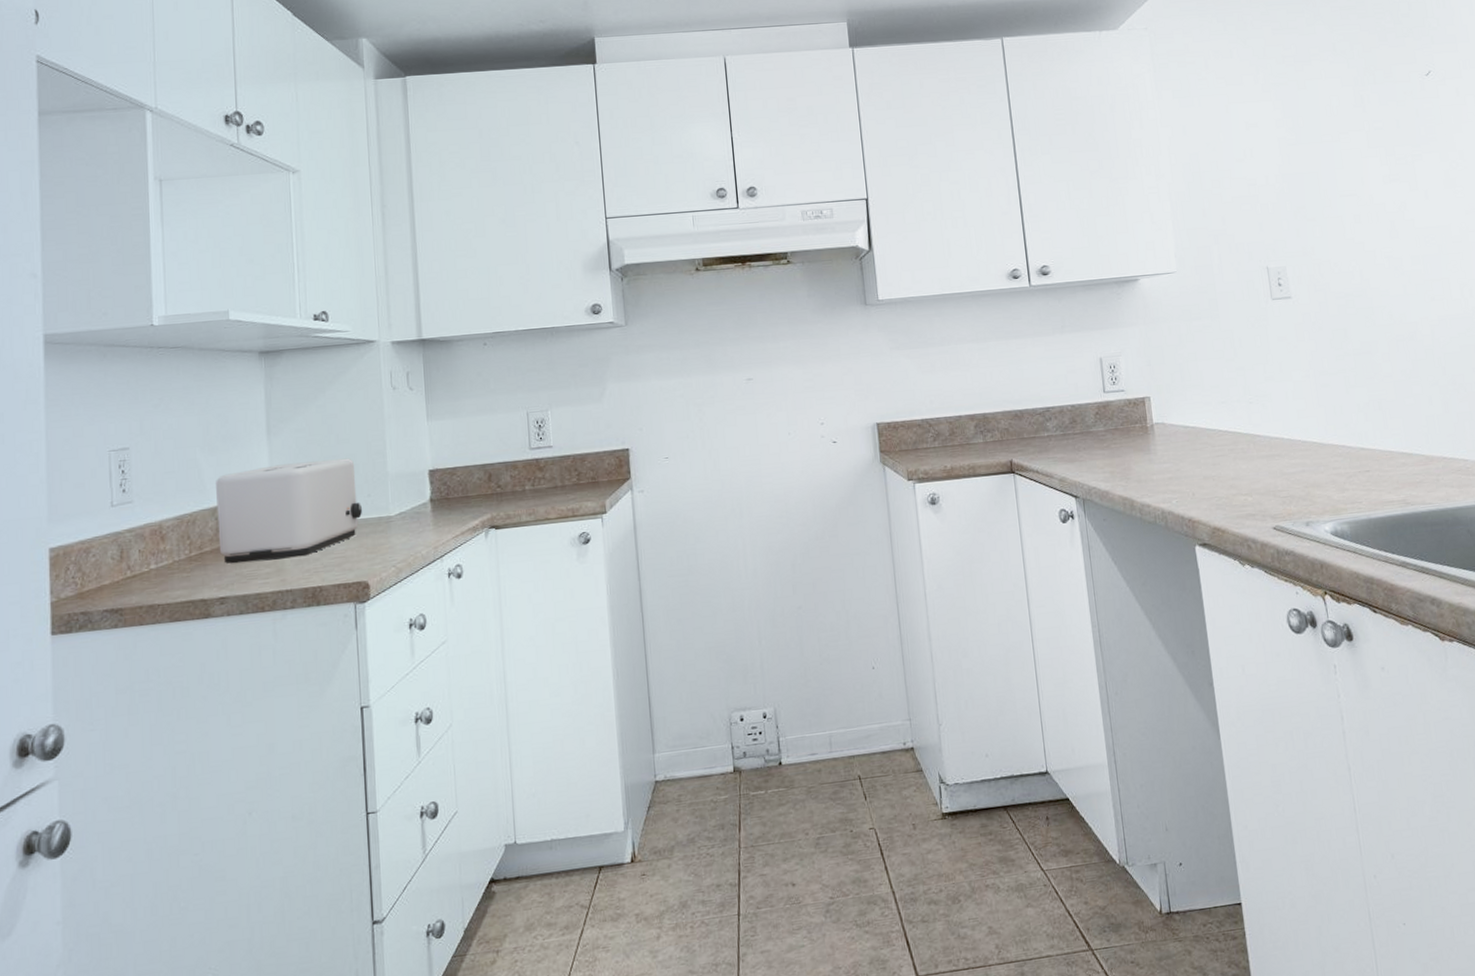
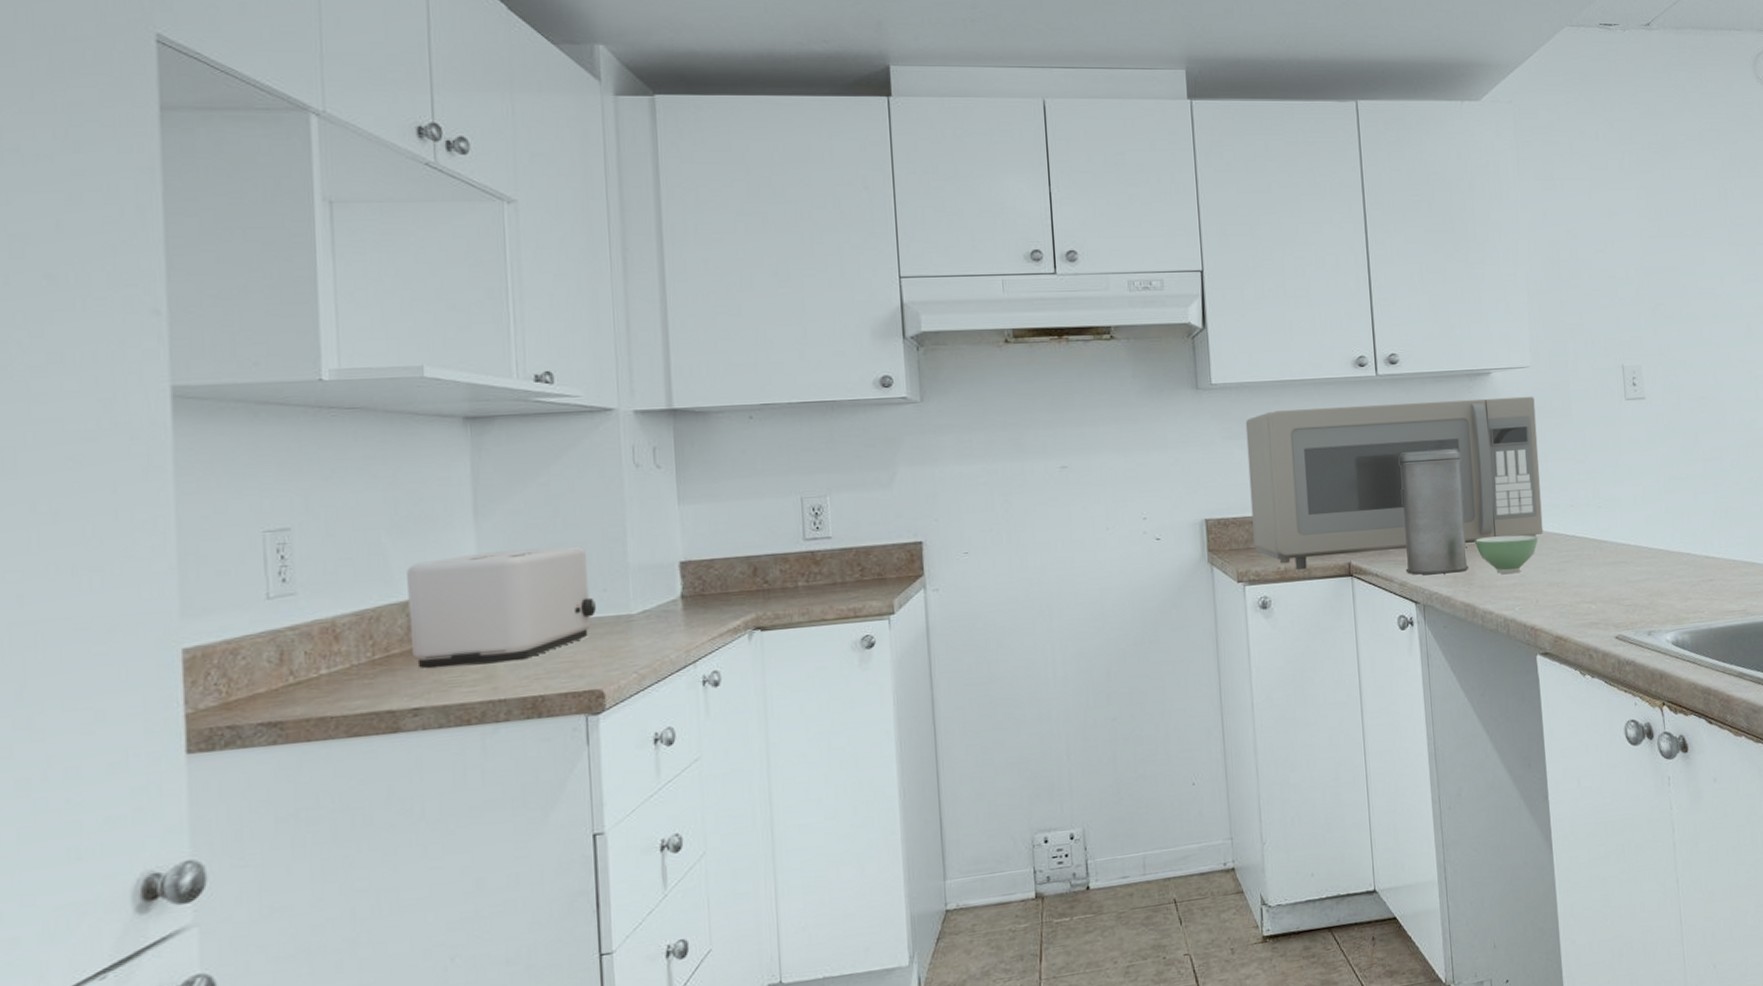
microwave: none [910,299,1197,469] -> present [1245,396,1544,571]
canister: none [1054,352,1125,471] -> present [1398,449,1469,575]
bowl: none [1129,431,1193,469] -> present [1474,534,1539,574]

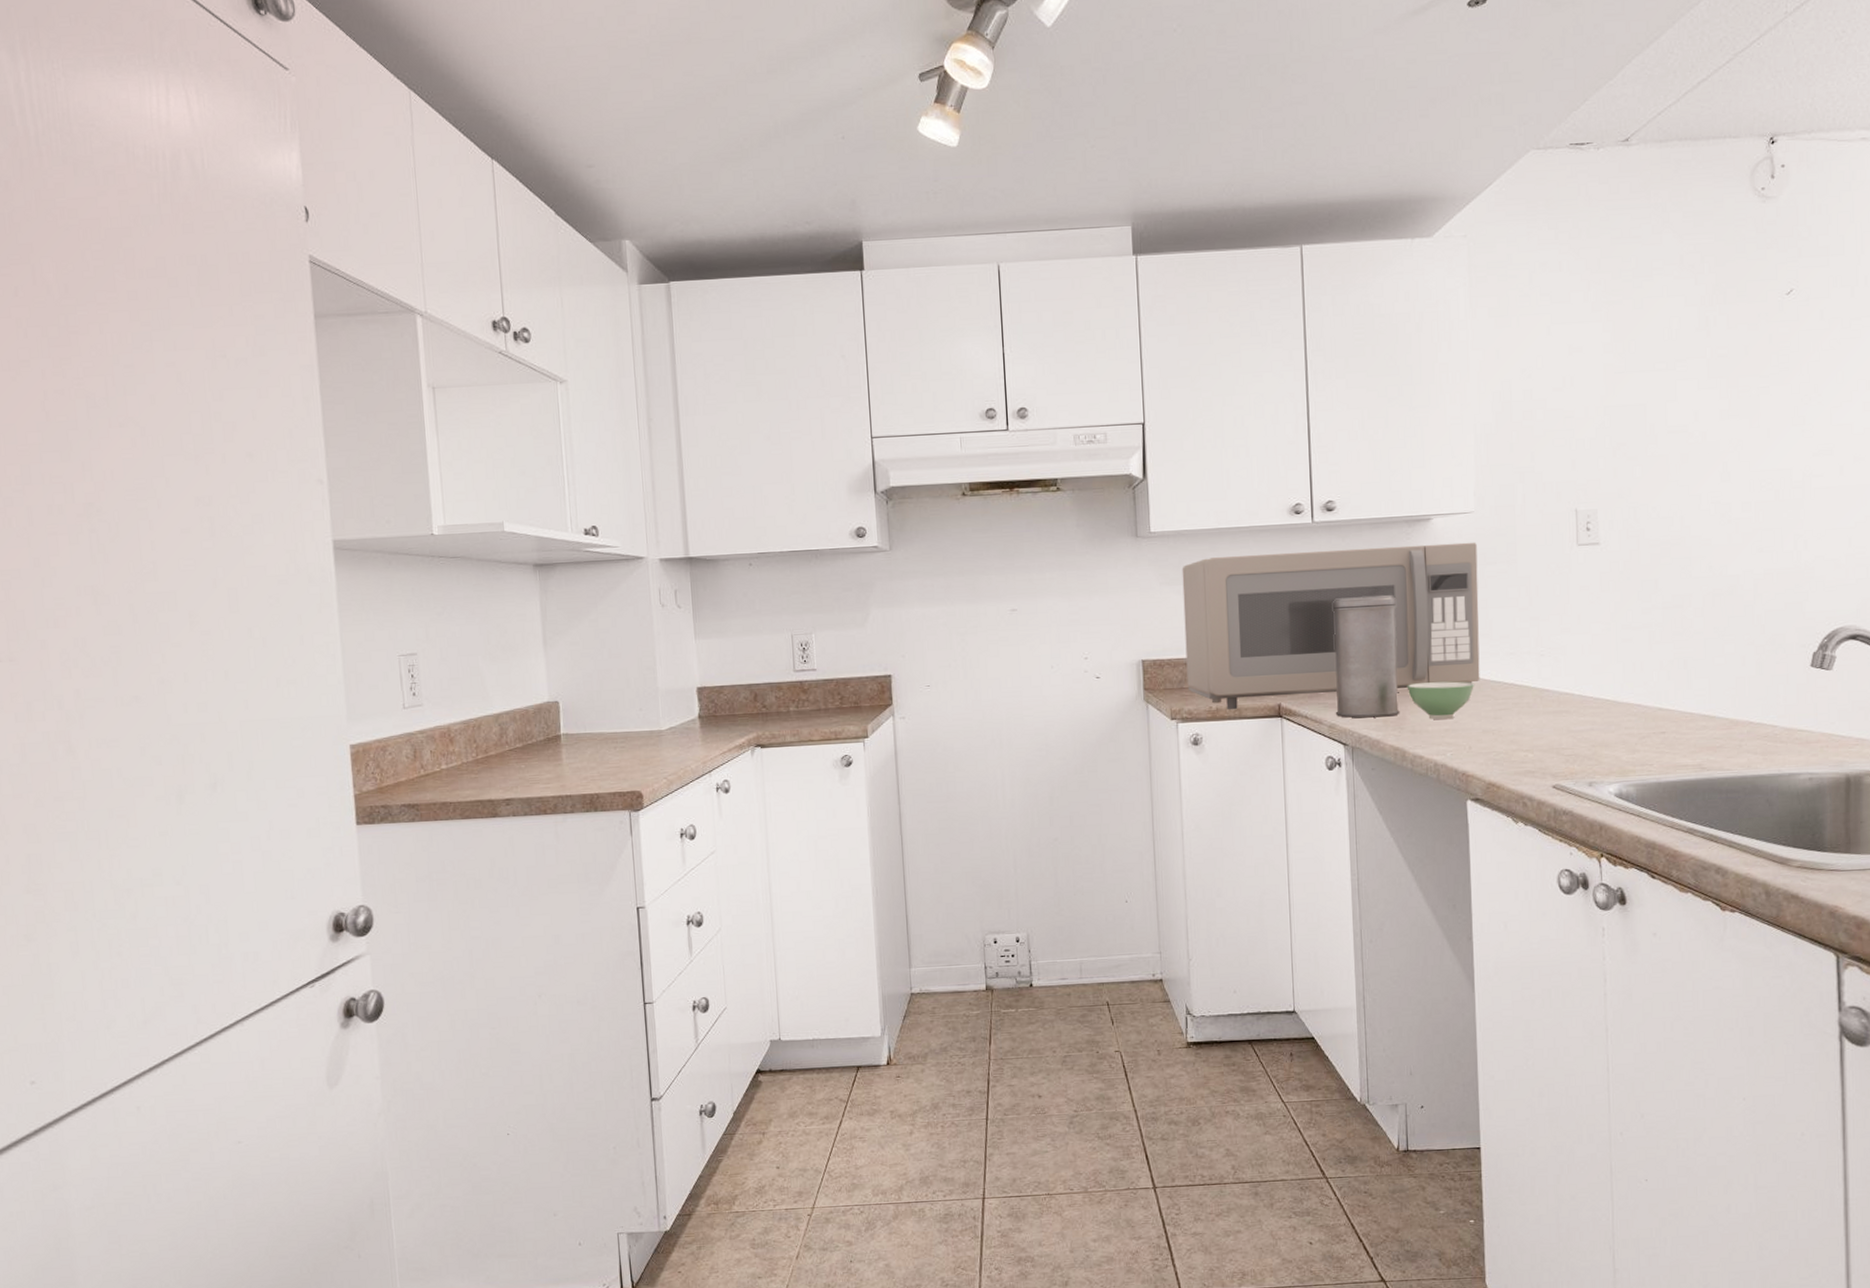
toaster: present [407,546,596,669] -> none [498,672,635,768]

